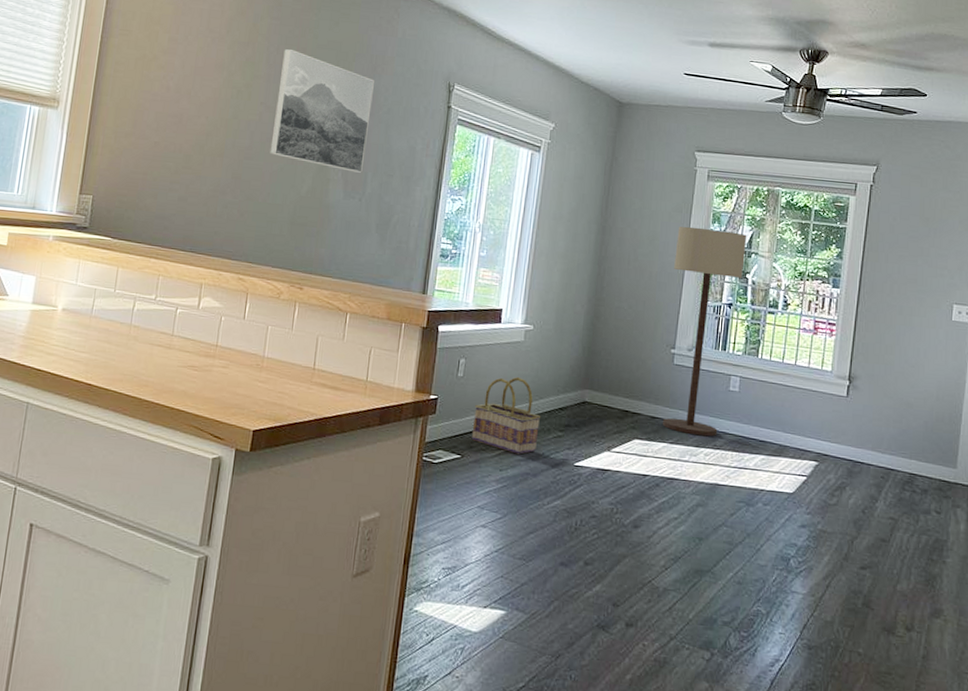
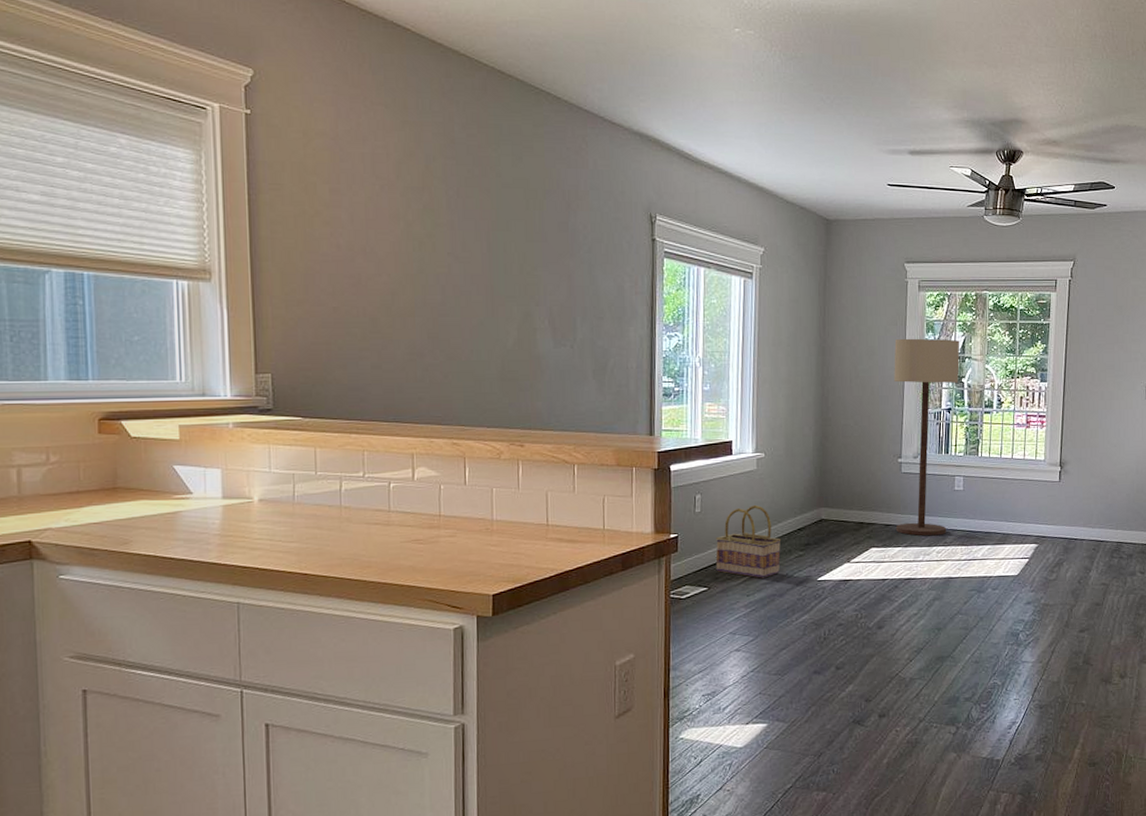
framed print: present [270,48,374,173] -> none [465,190,571,318]

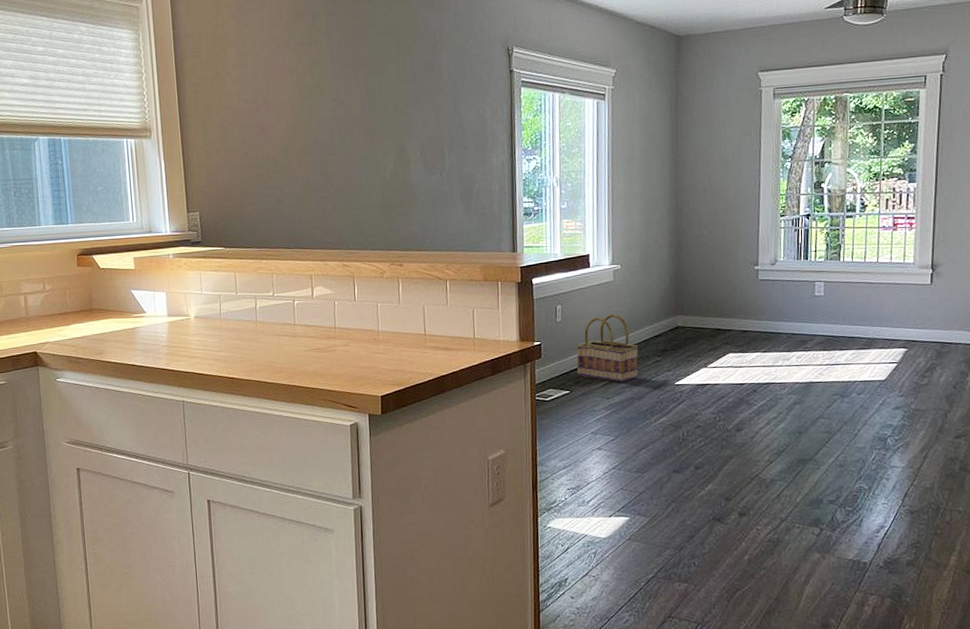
floor lamp: present [894,338,960,536] -> none [749,145,819,342]

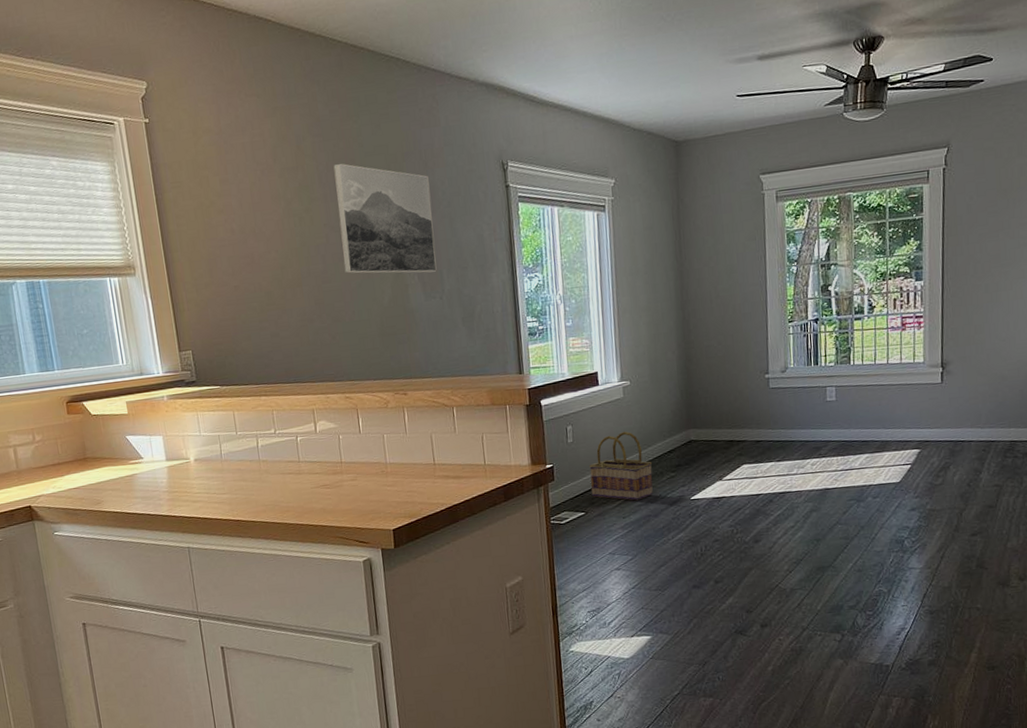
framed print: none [345,41,439,150] -> present [333,163,437,274]

